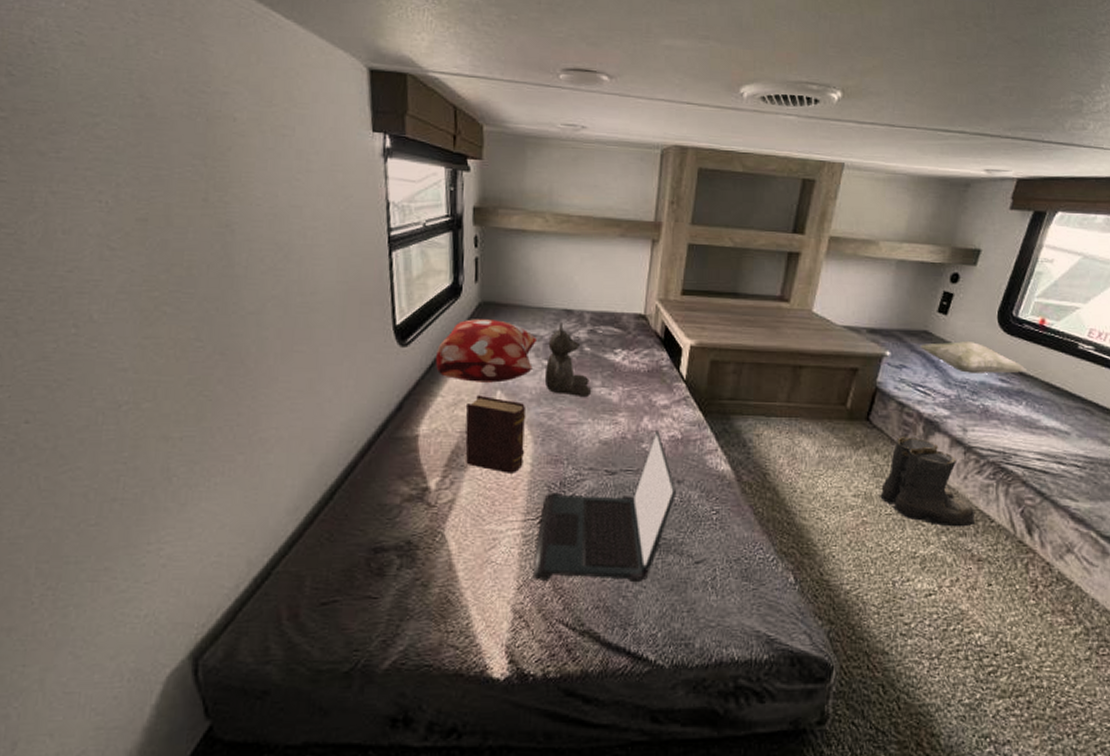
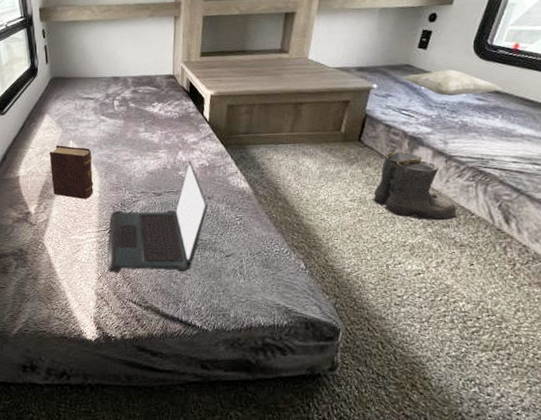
decorative pillow: present [436,319,536,383] -> none [25,89,94,136]
teddy bear: present [544,323,592,398] -> none [102,87,138,141]

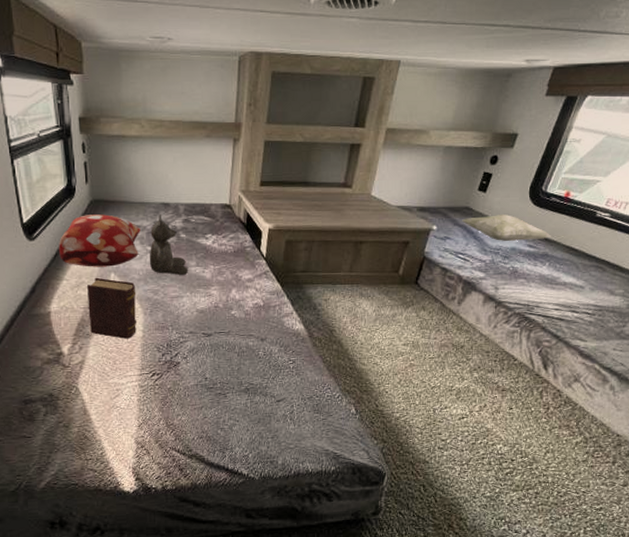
decorative pillow: none [25,89,94,136] -> present [59,214,140,267]
teddy bear: none [102,87,138,141] -> present [149,214,189,276]
laptop: present [107,161,207,273] -> none [150,300,260,419]
boots: present [373,151,458,221] -> none [425,296,502,366]

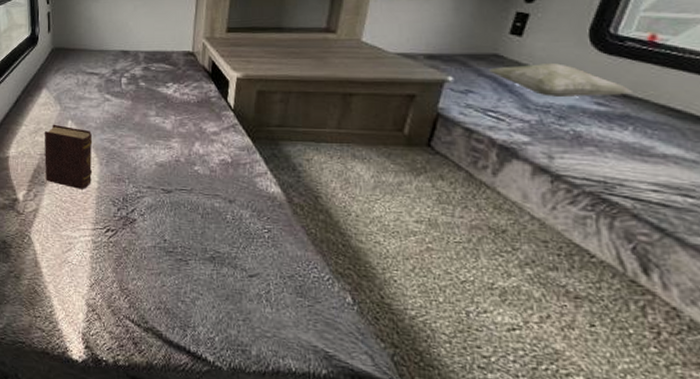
decorative pillow: present [59,214,140,267] -> none [20,62,99,114]
teddy bear: present [149,214,189,276] -> none [107,62,148,126]

